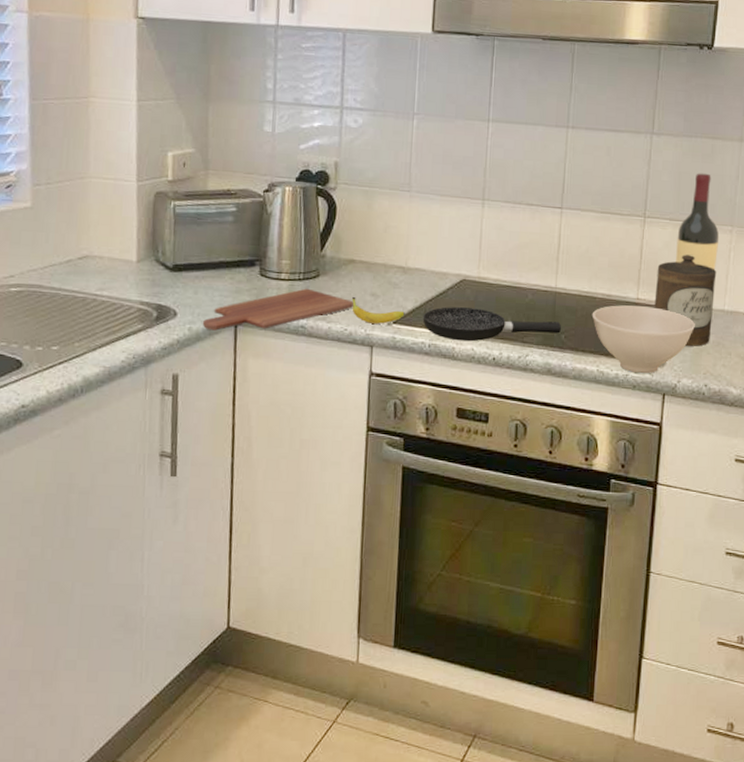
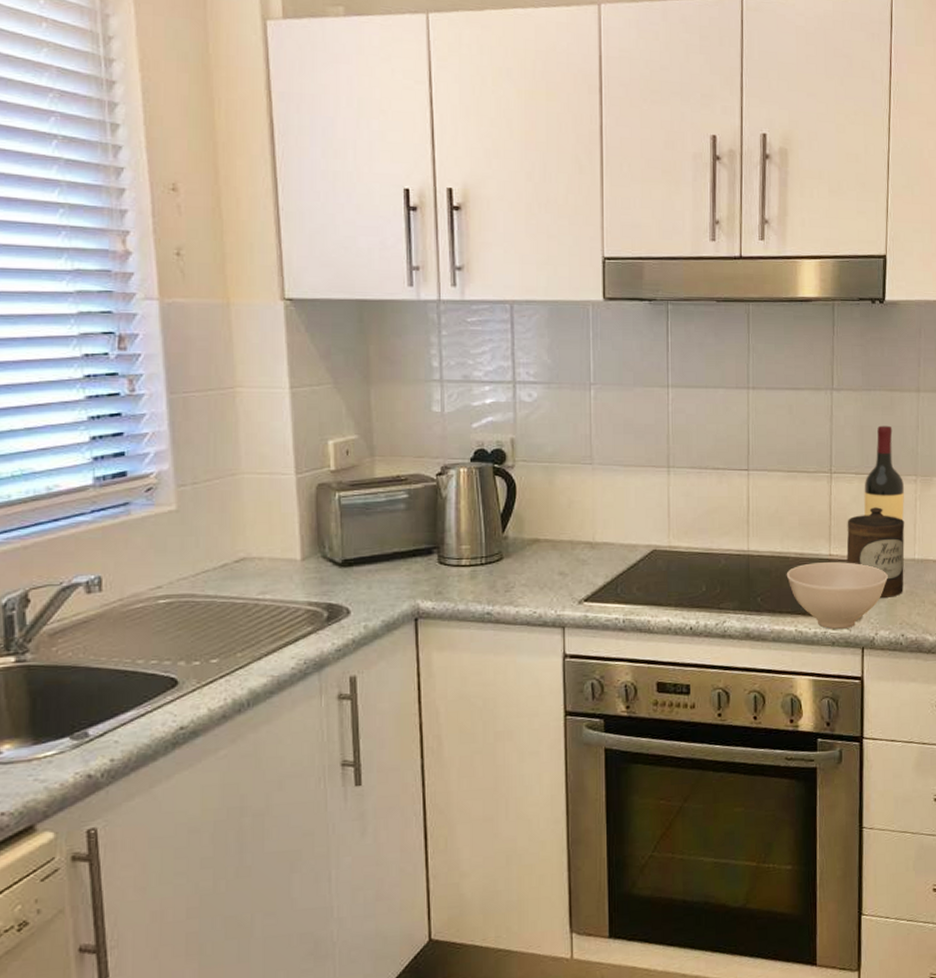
cutting board: present [202,288,355,331] -> none [379,573,542,626]
fruit: present [352,296,405,324] -> none [539,577,596,604]
frying pan: present [422,307,561,342] -> none [615,578,756,614]

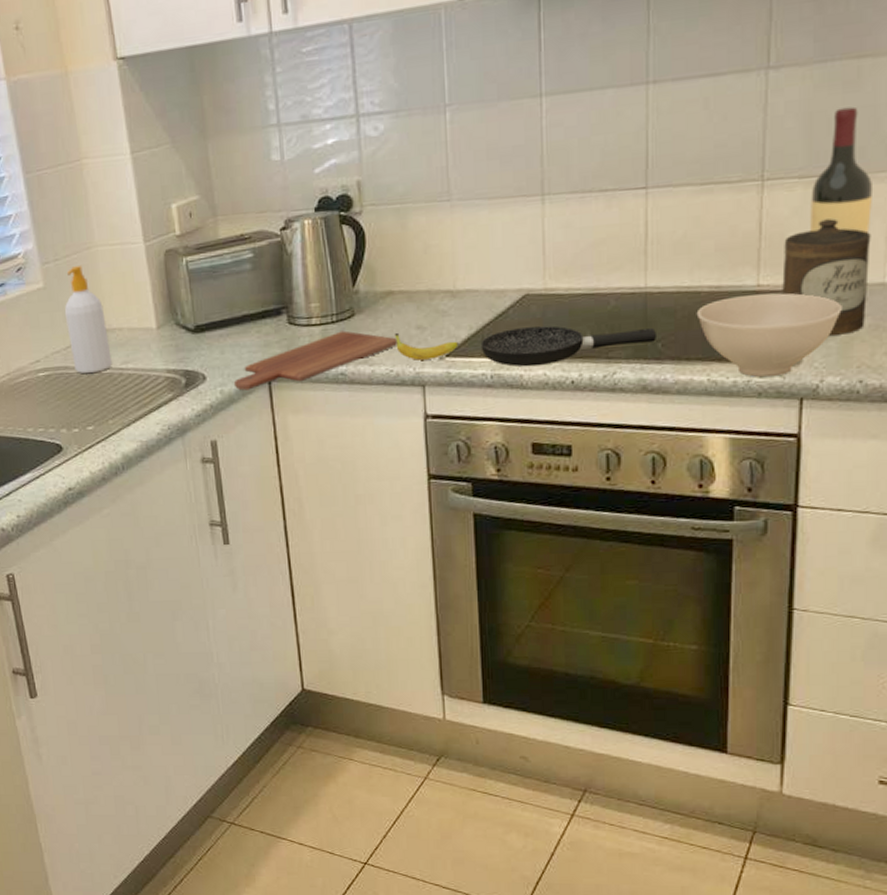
soap bottle: none [197,491,247,603] -> present [64,266,112,374]
cutting board: none [379,573,542,626] -> present [233,330,399,391]
fruit: none [539,577,596,604] -> present [395,332,459,360]
frying pan: none [615,578,756,614] -> present [480,326,656,367]

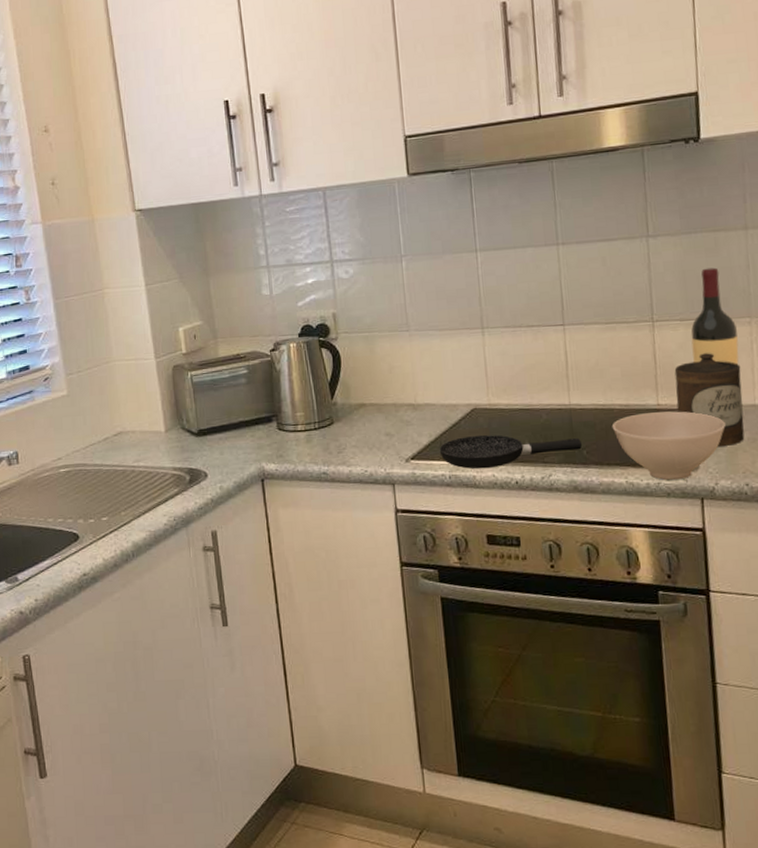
soap bottle: present [64,266,112,374] -> none [84,377,125,471]
cutting board: present [233,330,399,391] -> none [231,436,371,487]
fruit: present [395,332,459,360] -> none [368,438,421,462]

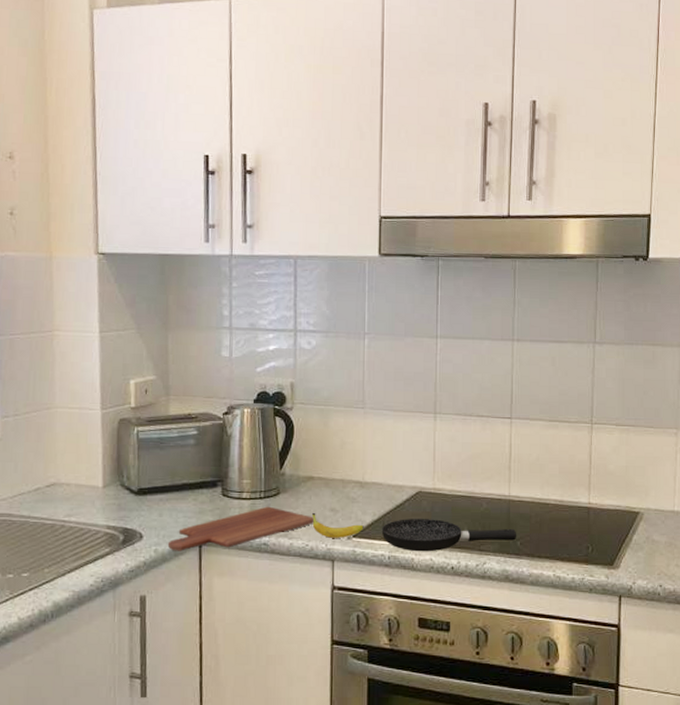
cutting board: none [231,436,371,487] -> present [167,506,315,551]
fruit: none [368,438,421,462] -> present [312,512,364,538]
bowl: present [611,411,725,480] -> none [545,510,647,576]
canister: present [674,353,745,446] -> none [606,458,665,548]
wine bottle: present [690,267,739,365] -> none [624,379,665,472]

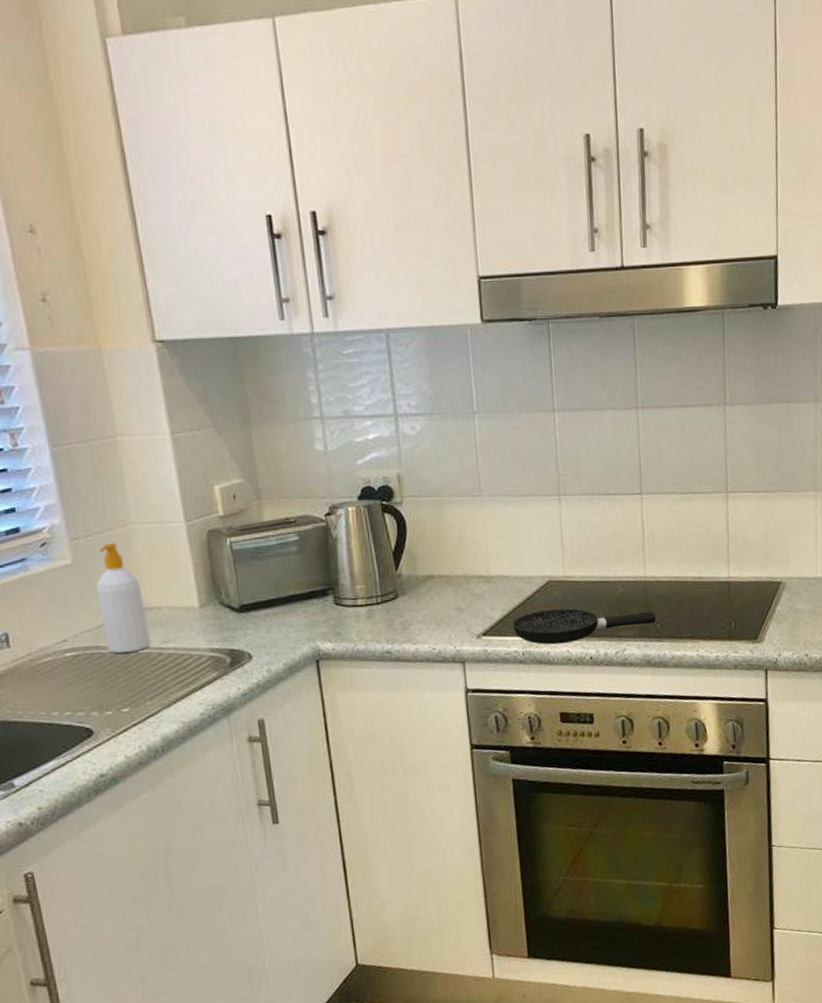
soap bottle: none [16,423,56,523] -> present [96,543,150,654]
cutting board: present [167,506,315,551] -> none [280,611,440,669]
fruit: present [312,512,364,538] -> none [436,613,493,639]

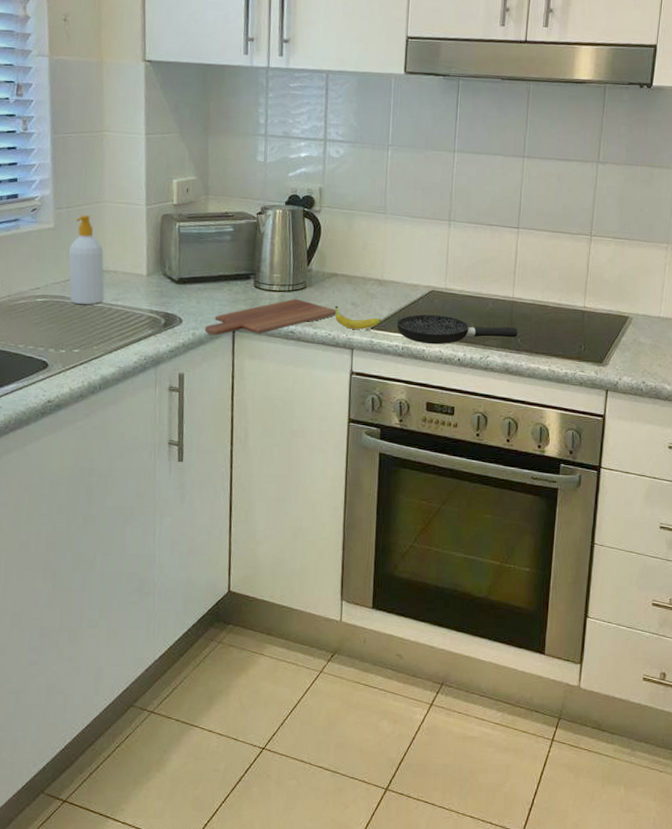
cutting board: none [280,611,440,669] -> present [204,298,337,336]
fruit: none [436,613,493,639] -> present [335,305,381,329]

